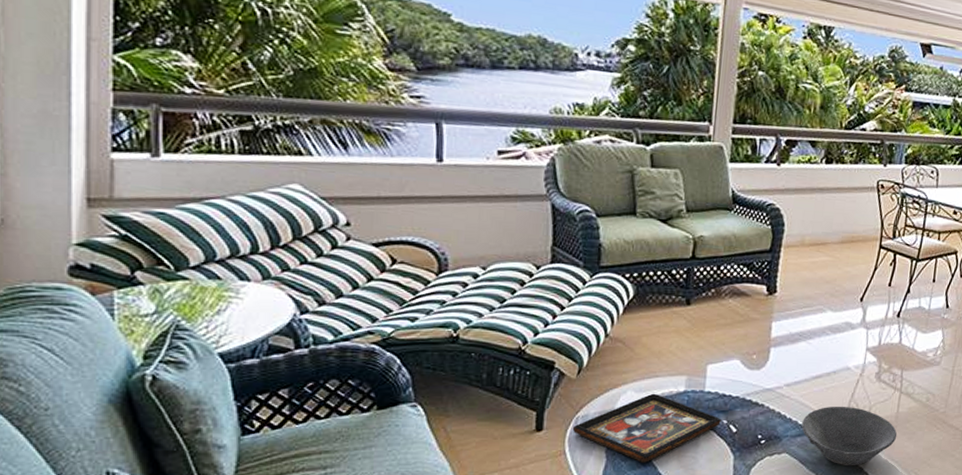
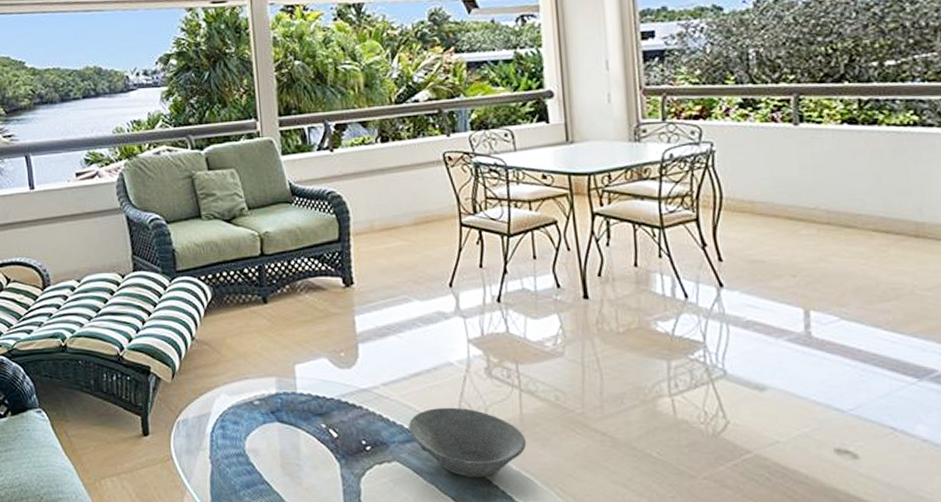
decorative tray: present [572,393,721,463] -> none [175,396,319,469]

